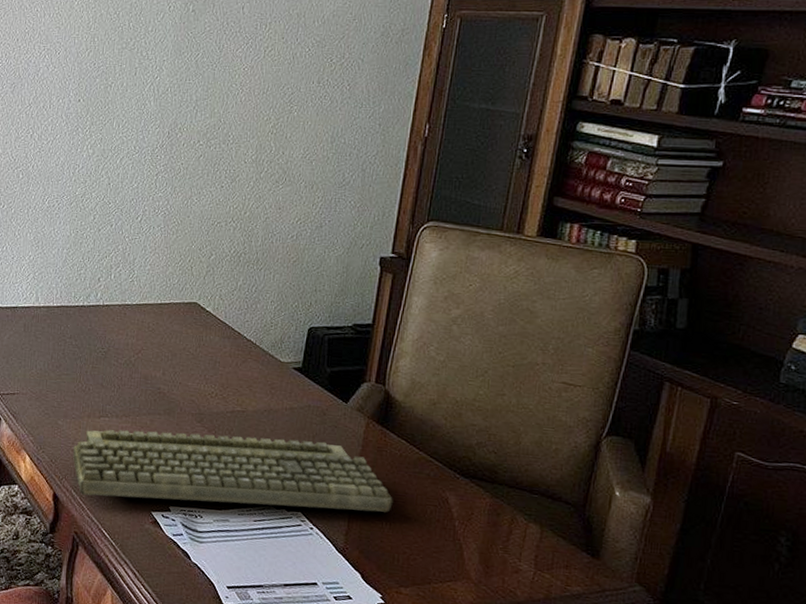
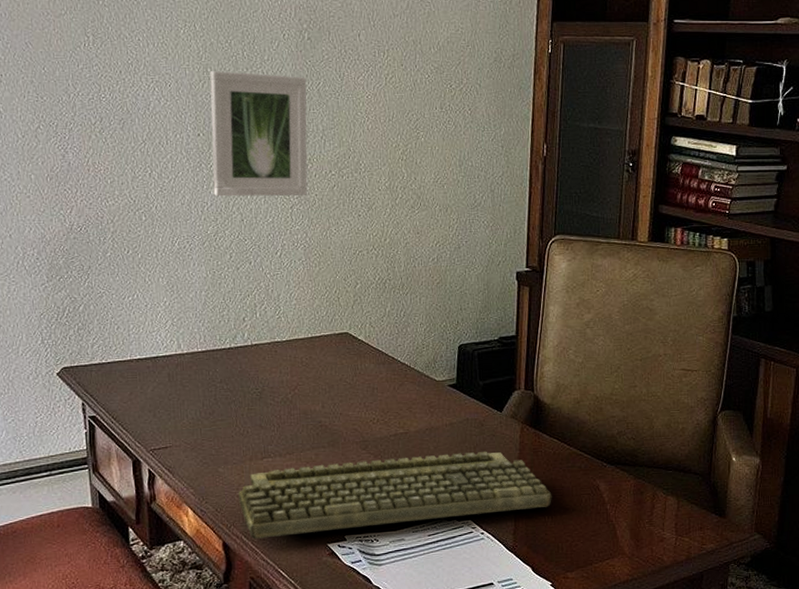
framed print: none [86,41,186,163] -> present [210,71,308,197]

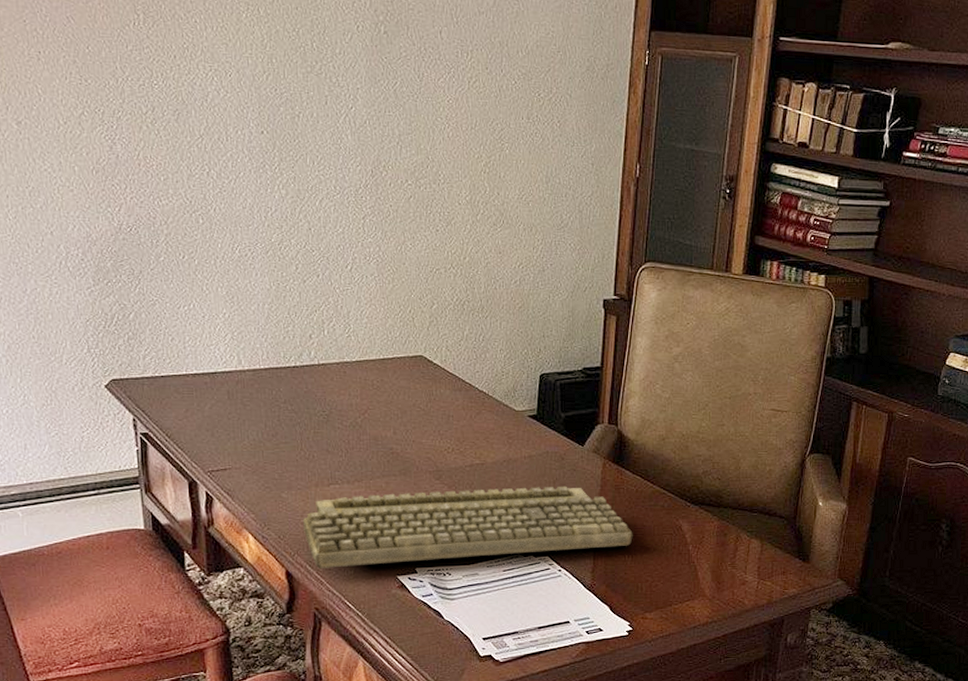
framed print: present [210,71,308,197] -> none [275,62,382,205]

